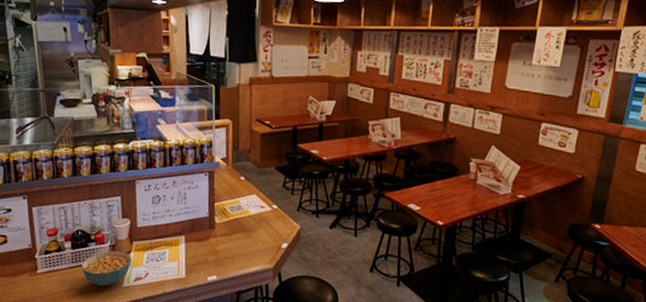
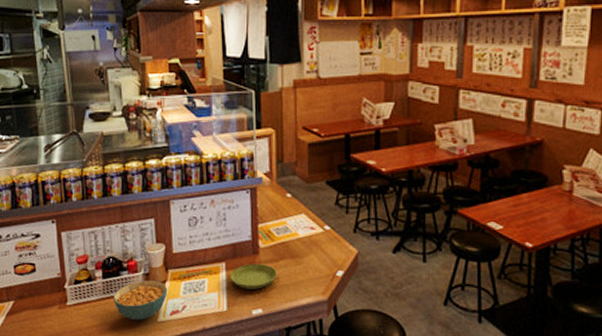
saucer: none [189,236,230,259] -> present [230,263,277,290]

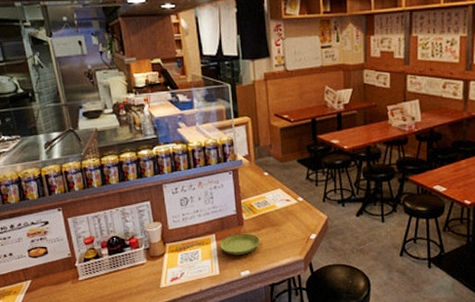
cereal bowl: present [113,279,168,320] -> none [119,253,167,288]

